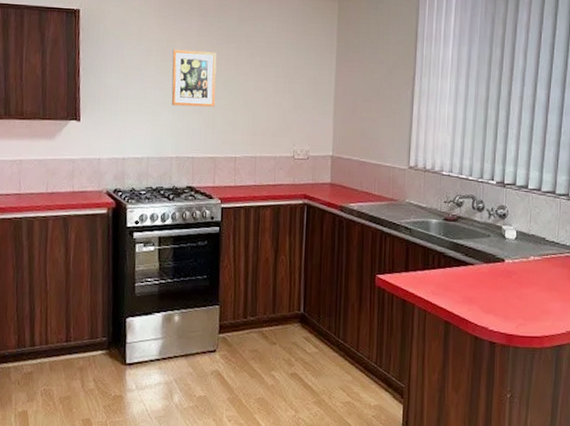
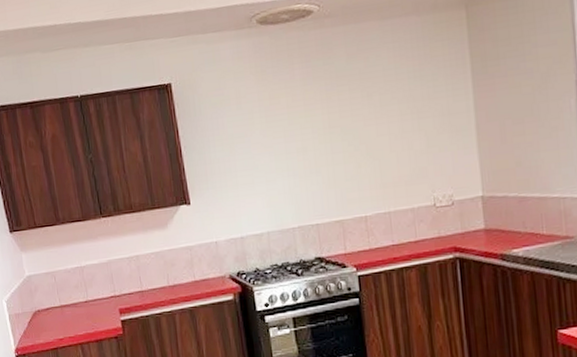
picture frame: present [171,49,217,107] -> none [277,100,335,171]

